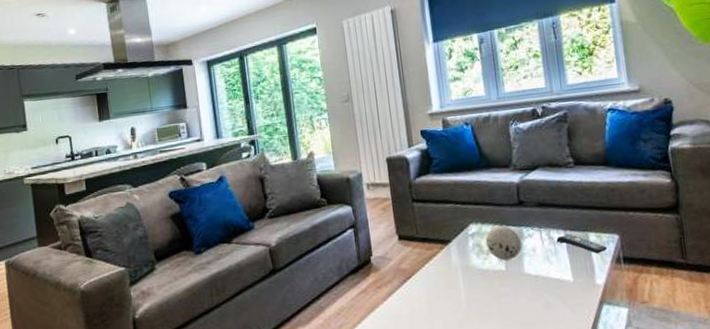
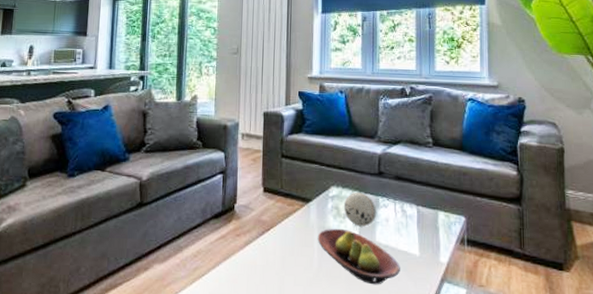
fruit bowl: none [462,265,555,317] -> present [317,228,400,285]
remote control: present [556,233,608,253] -> none [408,209,454,232]

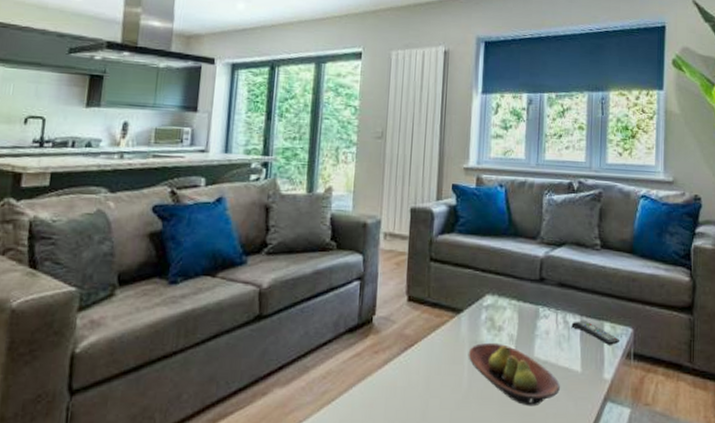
decorative ball: present [343,192,377,227] -> none [499,300,537,341]
remote control: none [408,209,454,232] -> present [571,320,620,345]

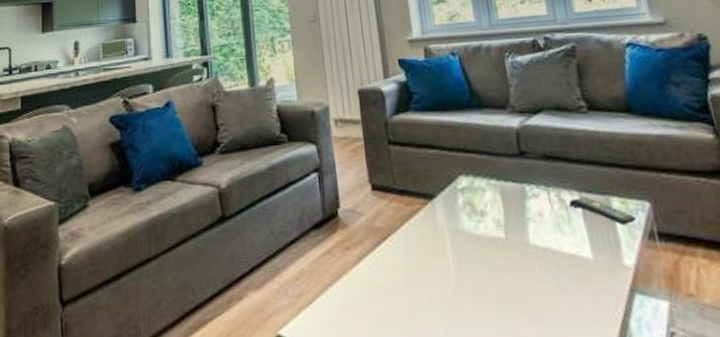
fruit bowl: present [468,342,560,407] -> none [450,230,571,303]

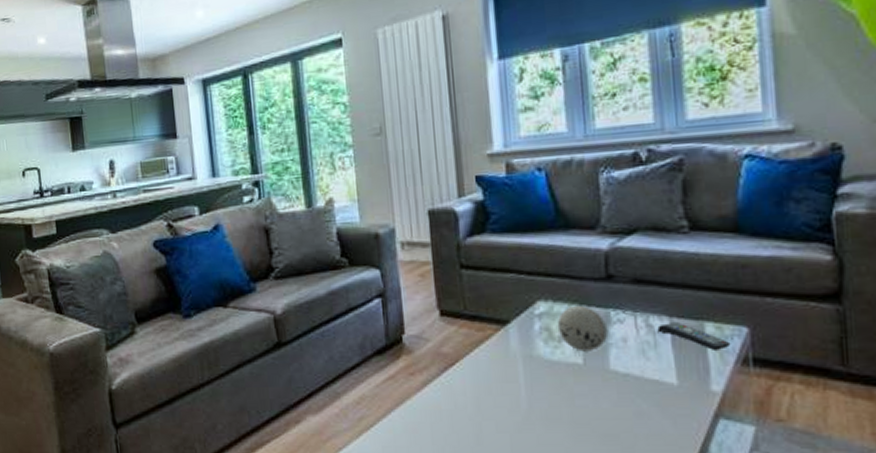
decorative ball: none [478,180,526,226] -> present [557,305,609,352]

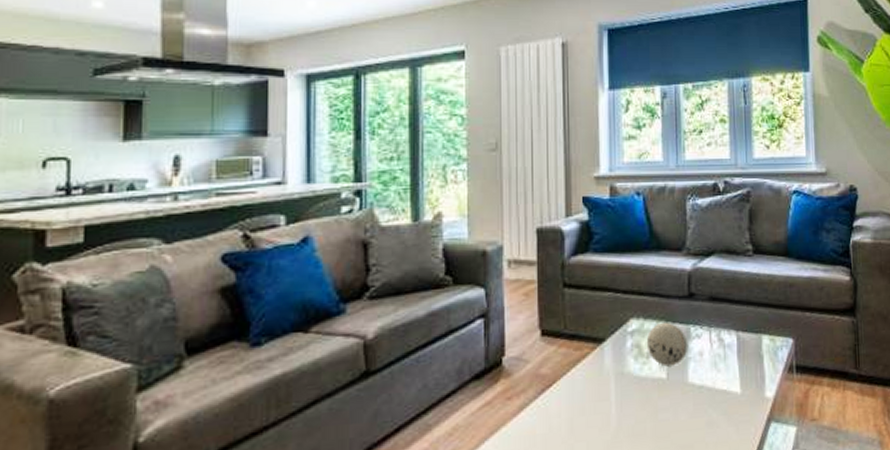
remote control: present [657,321,731,350] -> none [727,335,781,360]

